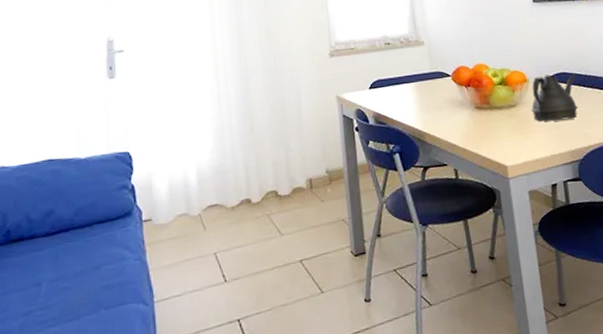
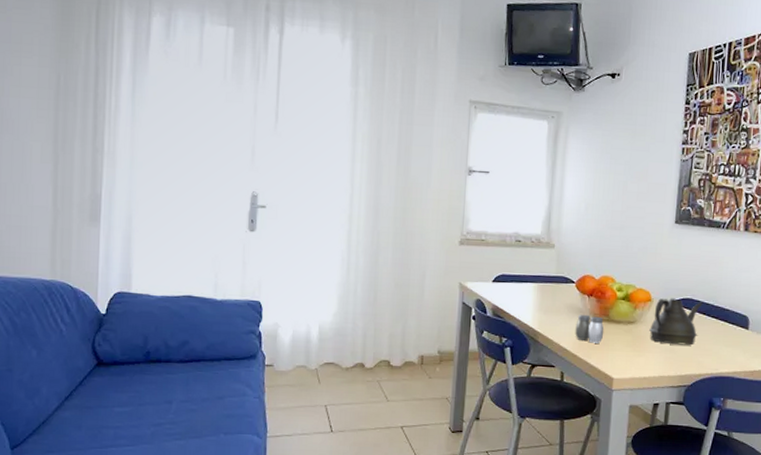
salt and pepper shaker: none [459,105,489,134] -> present [575,314,604,343]

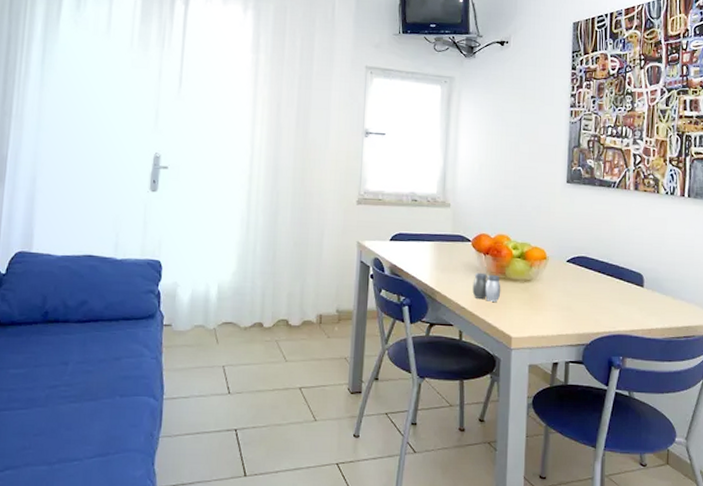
teapot: present [649,298,703,346] -> none [546,256,597,304]

